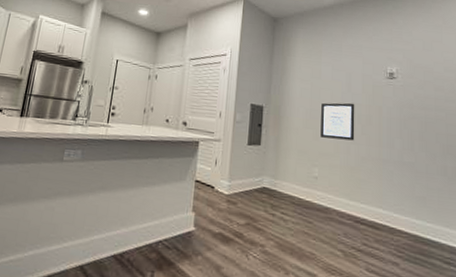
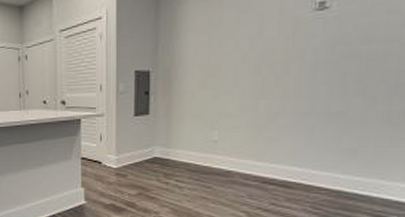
wall art: present [320,102,355,141] -> none [221,50,268,97]

